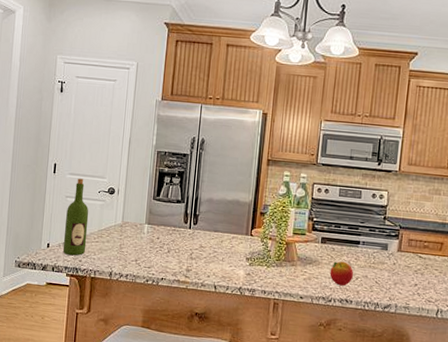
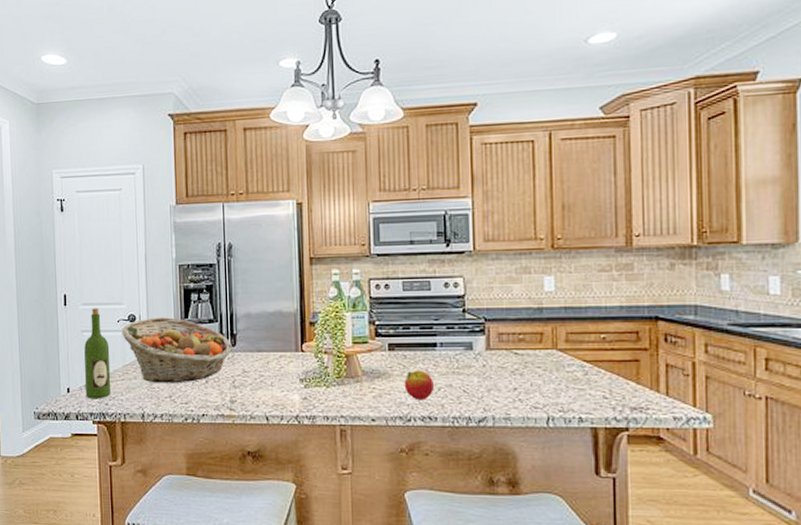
fruit basket: none [101,192,194,250] -> present [122,317,232,383]

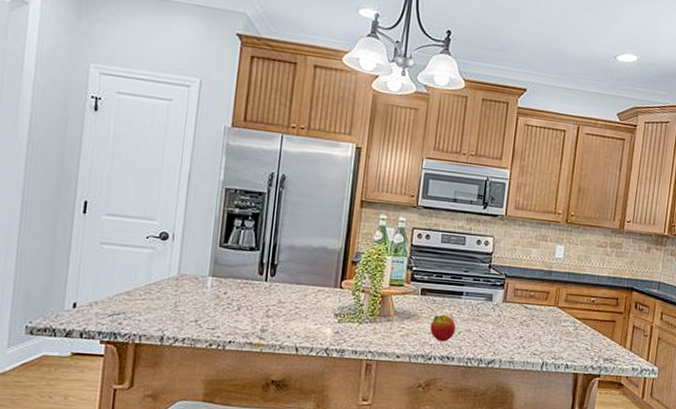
wine bottle: present [84,308,111,399] -> none [95,220,133,318]
fruit basket: present [122,317,232,383] -> none [150,238,271,308]

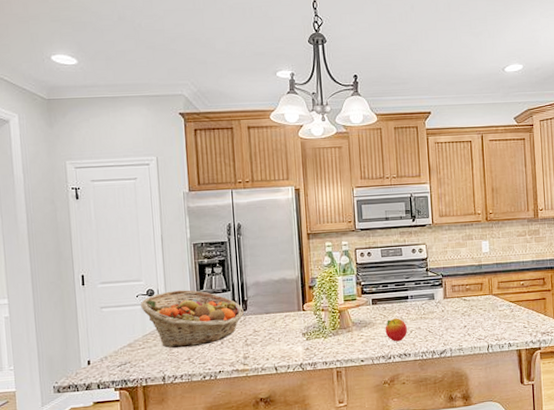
fruit basket: none [150,238,271,308] -> present [141,290,244,349]

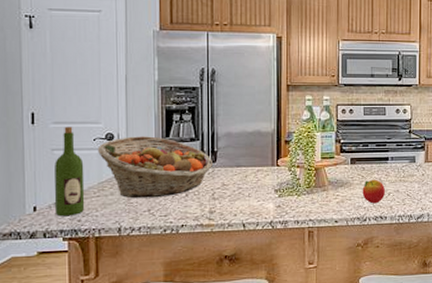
wine bottle: none [104,285,132,369] -> present [54,126,85,217]

